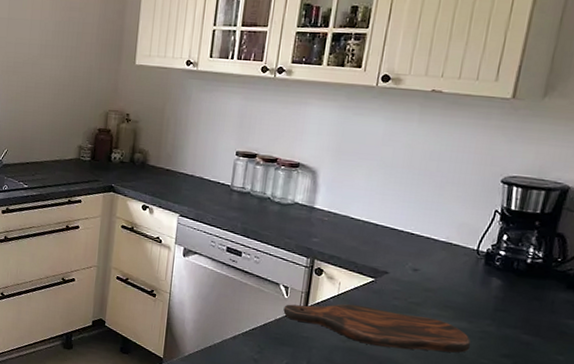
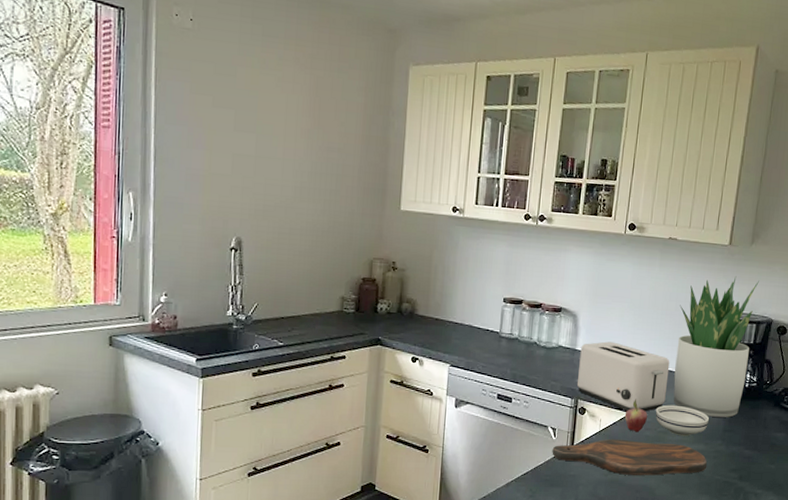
toaster: none [313,201,427,280] -> present [576,341,670,412]
fruit: none [368,264,397,301] -> present [624,398,648,432]
bowl: none [406,274,476,311] -> present [655,405,710,436]
planter: none [429,134,552,296] -> present [673,276,759,418]

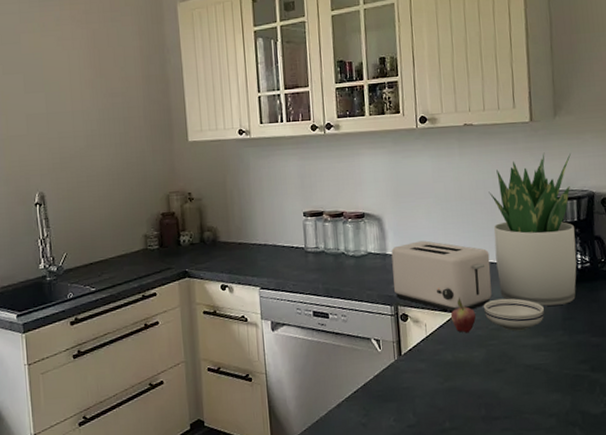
cutting board: present [552,438,708,476] -> none [379,340,552,381]

